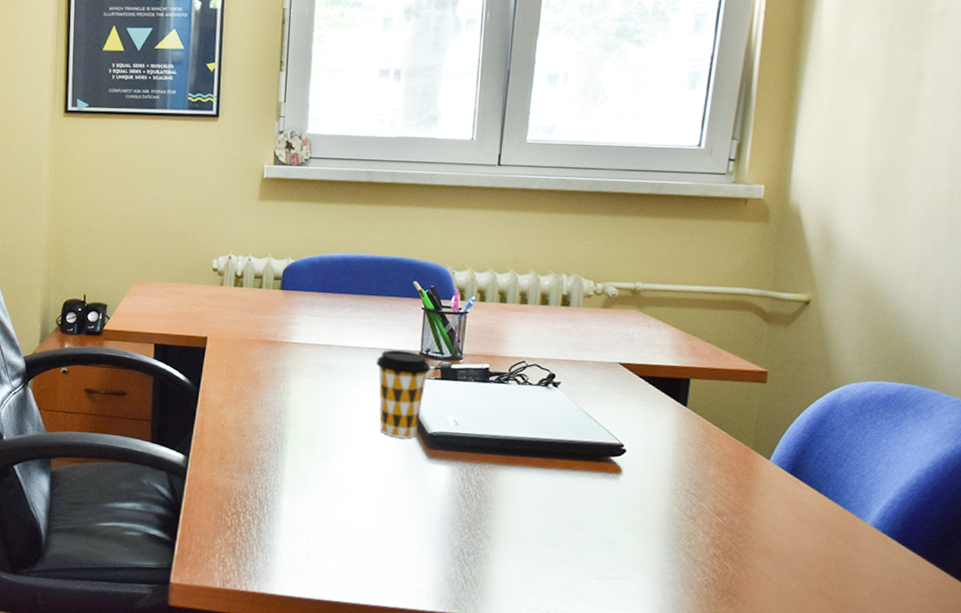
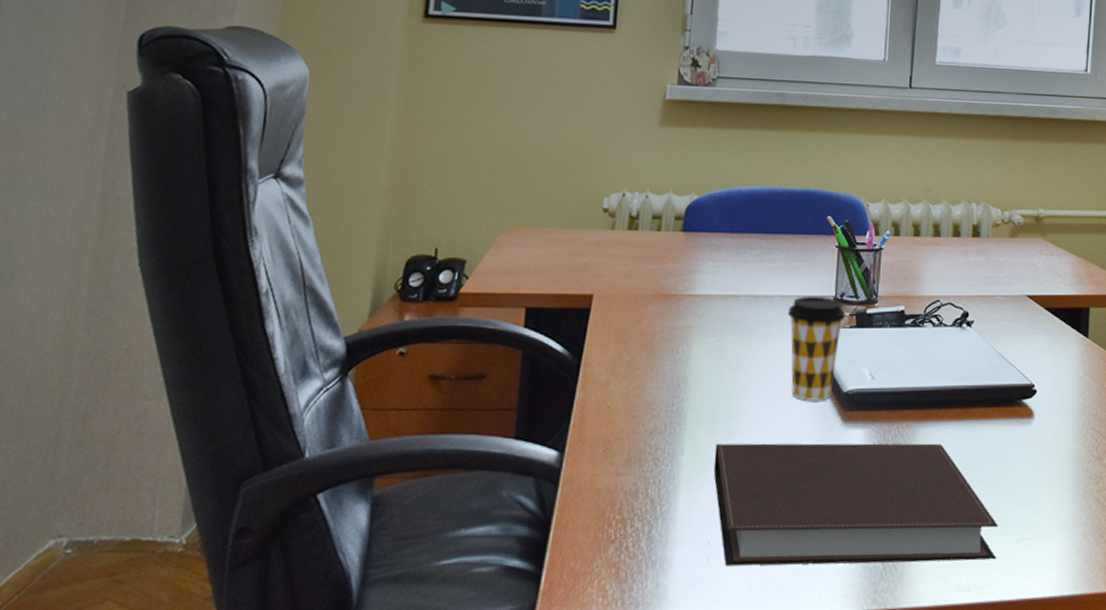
notebook: none [311,464,580,591] -> present [713,443,998,566]

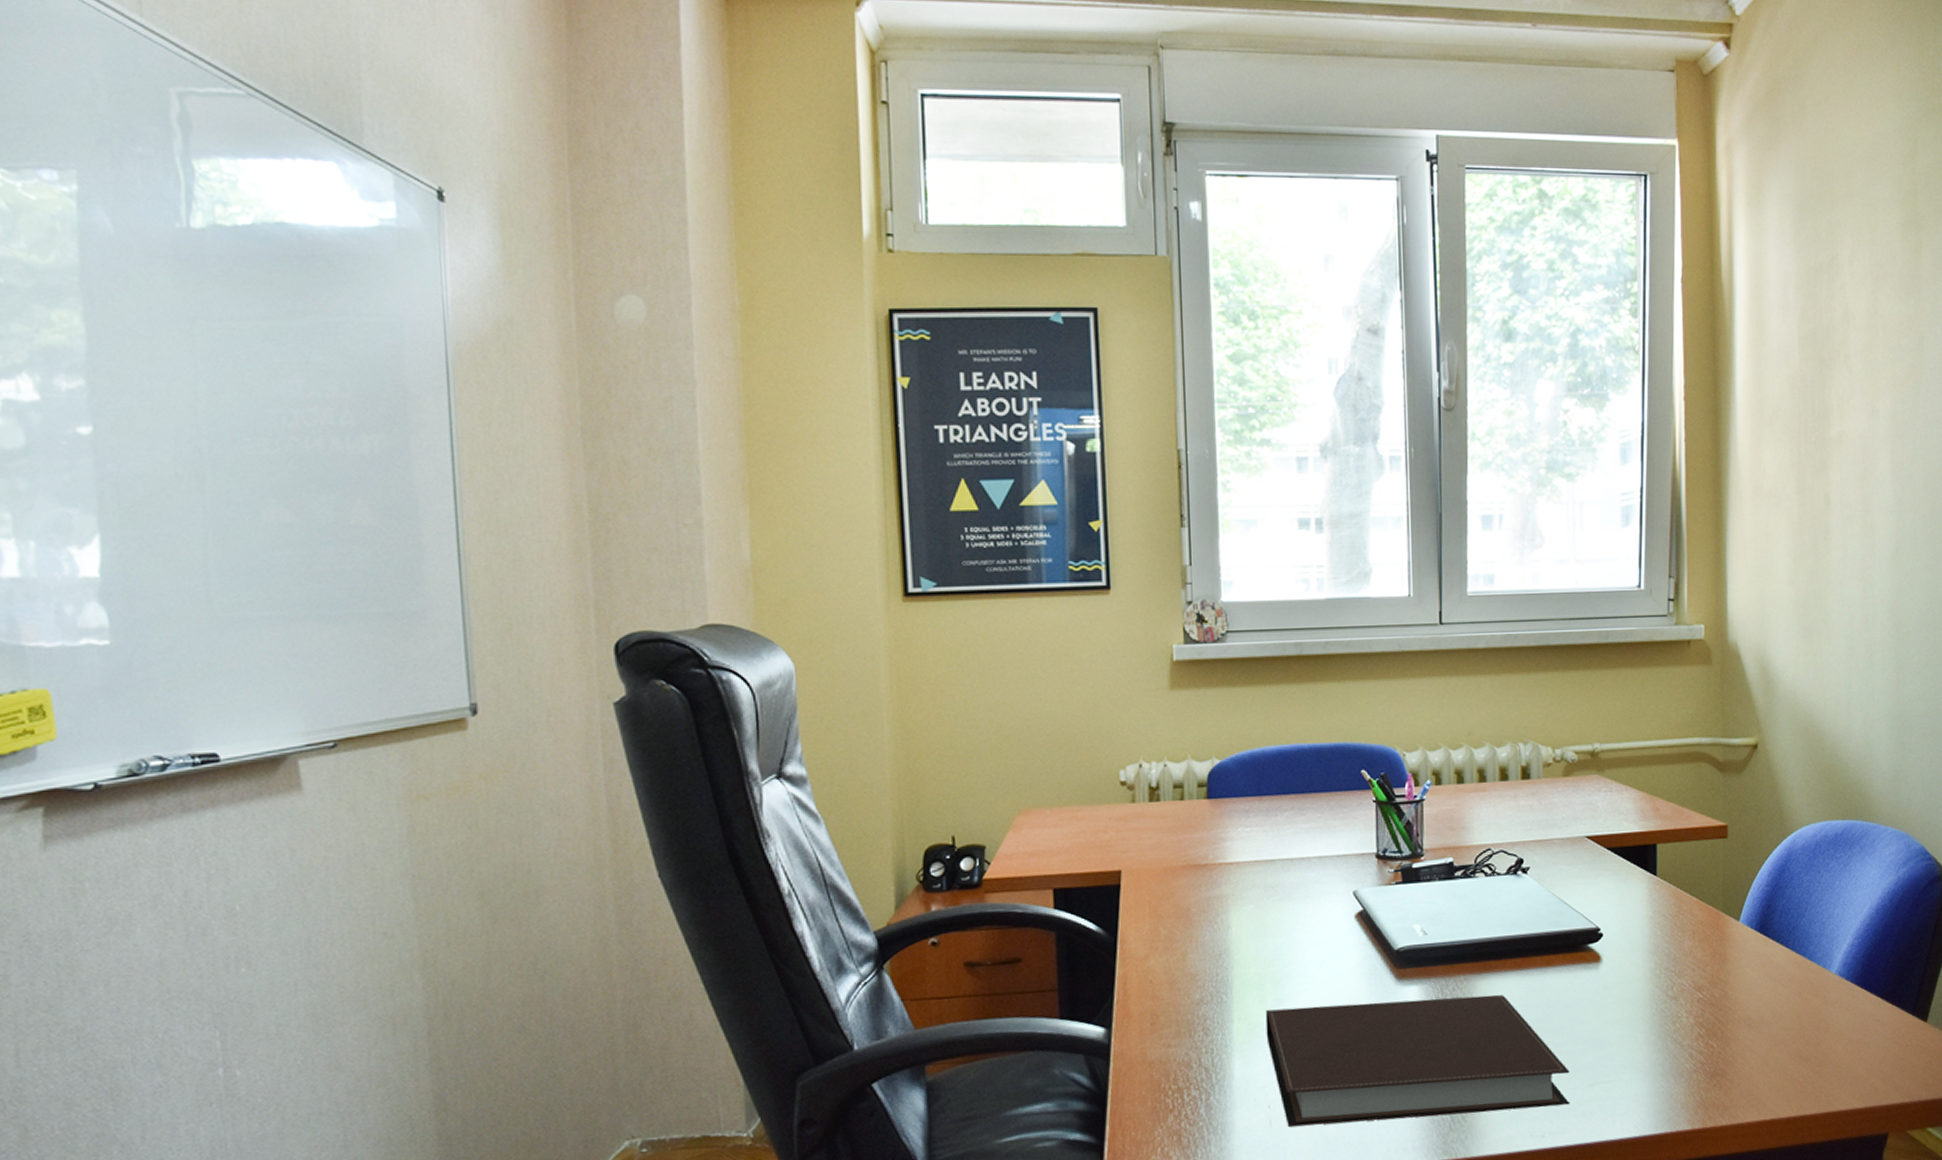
coffee cup: present [788,295,846,401] -> none [1328,854,1391,961]

